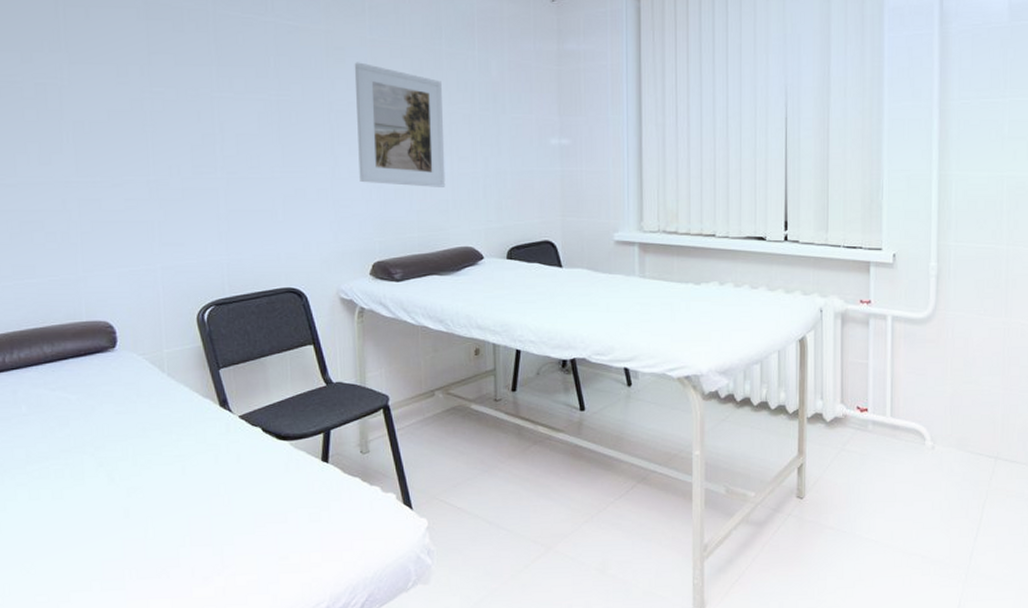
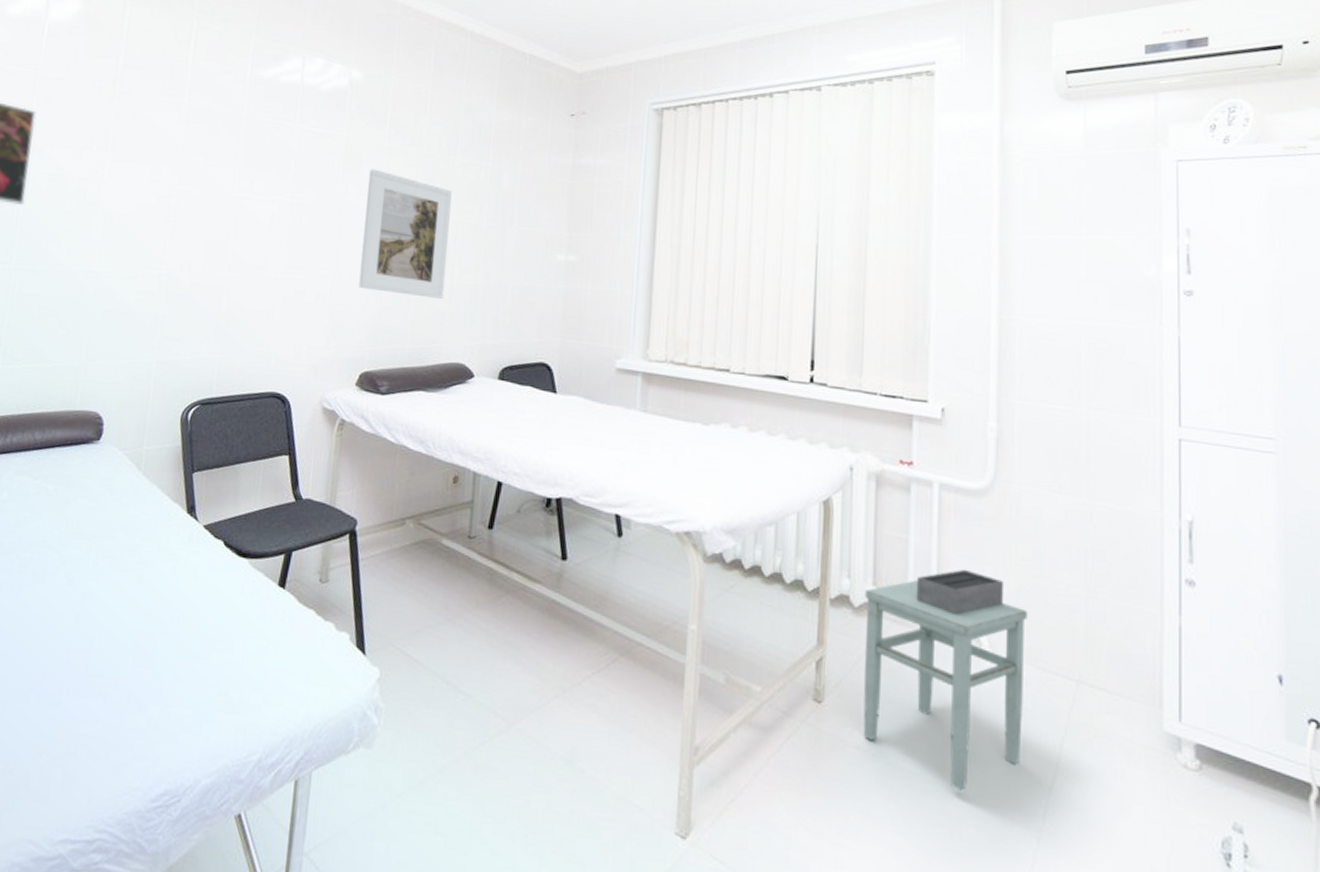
stool: none [835,395,960,549] -> present [863,580,1028,791]
tissue box: none [875,382,943,419] -> present [916,569,1005,615]

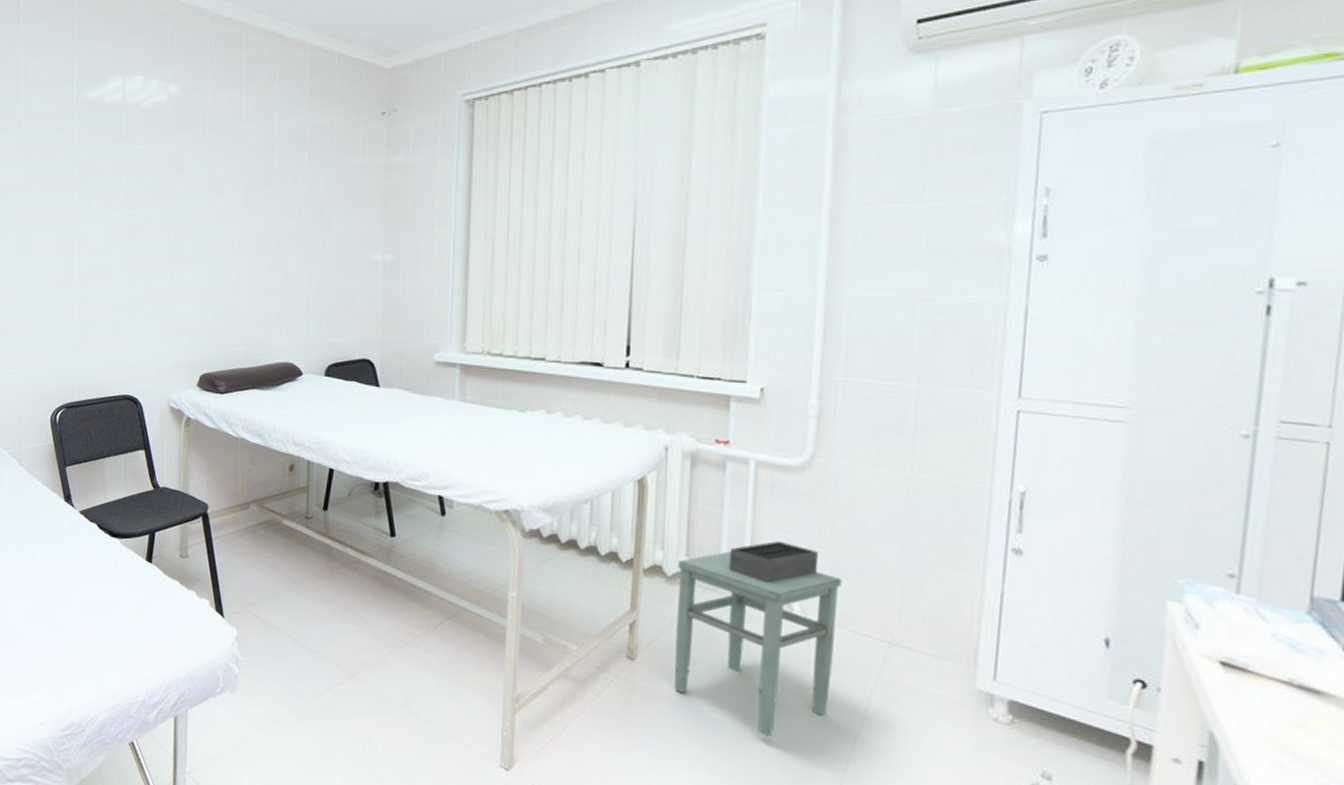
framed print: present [358,169,452,299] -> none [192,182,271,303]

